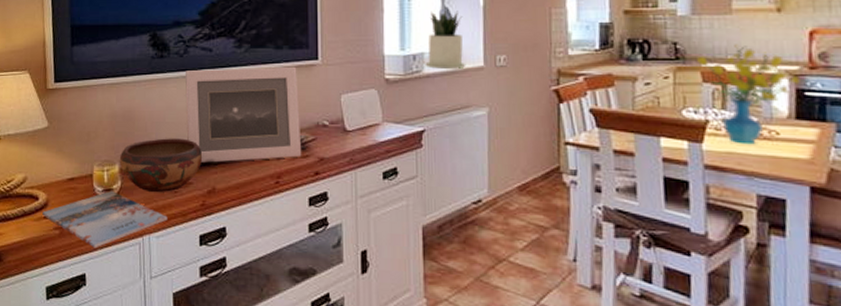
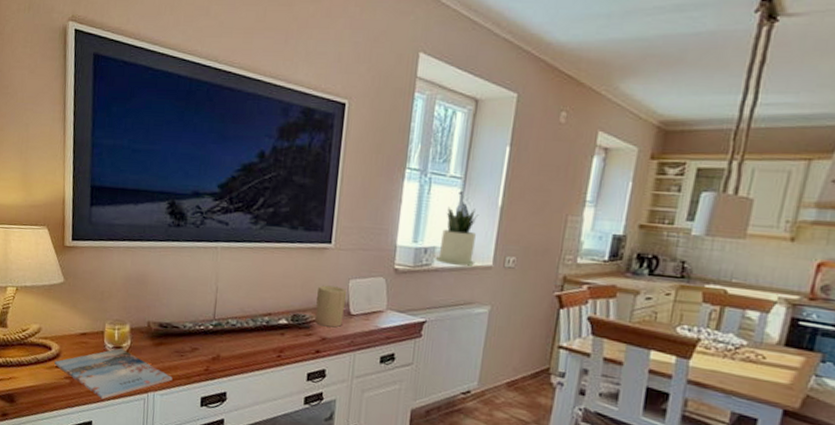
decorative bowl: present [119,138,203,193] -> none [130,304,211,355]
picture frame: present [185,66,302,164] -> none [197,241,310,335]
candle: none [309,103,340,146] -> present [315,285,347,328]
bouquet: present [697,44,800,145] -> none [701,268,797,366]

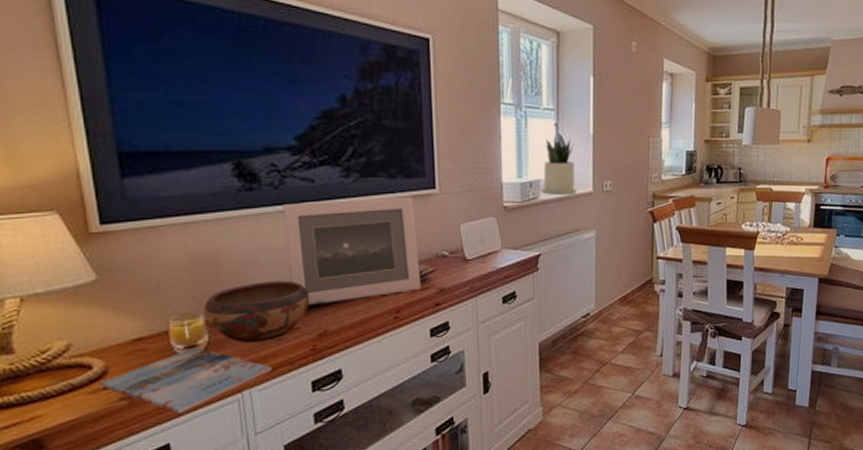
decorative bowl: none [130,304,211,355] -> present [203,280,311,343]
picture frame: none [197,241,310,335] -> present [283,196,422,307]
candle: present [315,285,347,328] -> none [427,233,460,277]

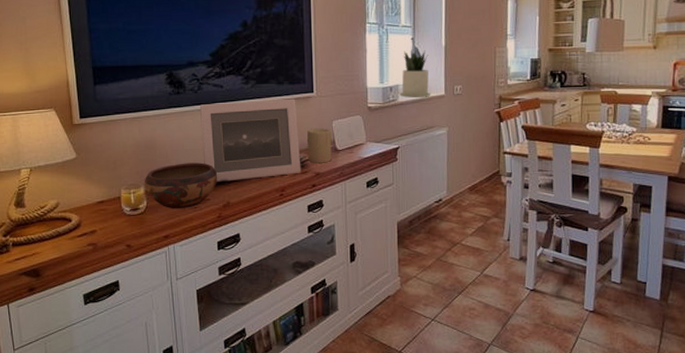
magazine: present [100,347,272,414] -> none [76,210,189,259]
candle: none [427,233,460,277] -> present [306,128,332,163]

